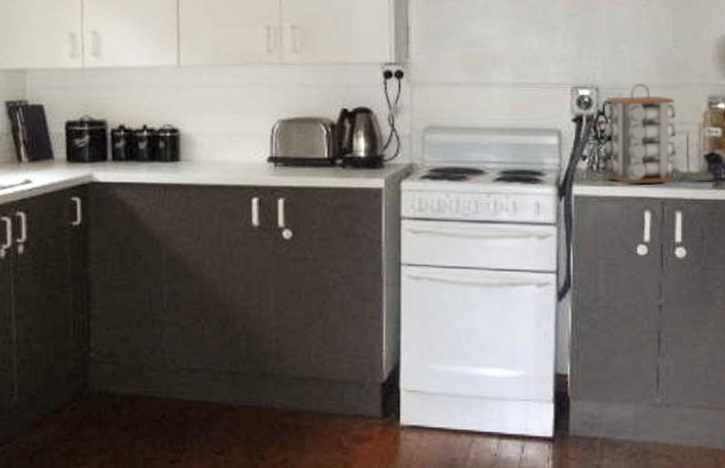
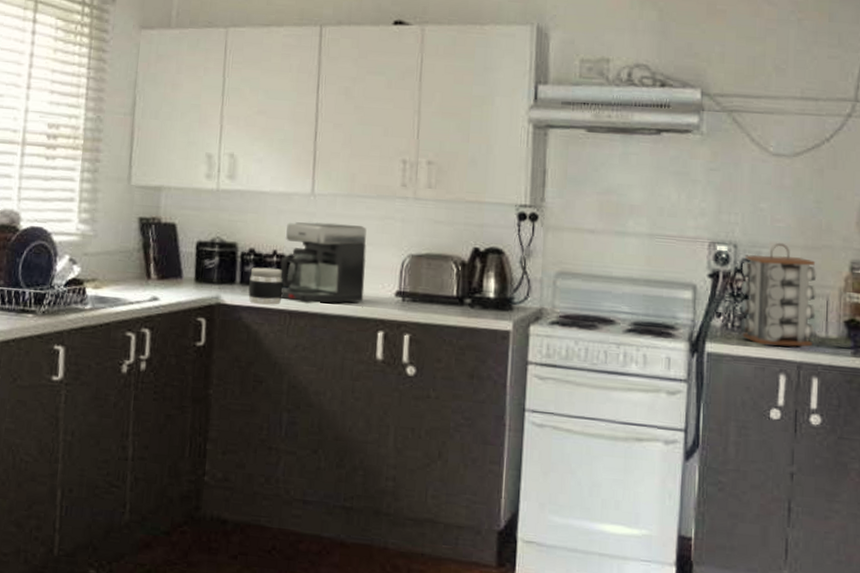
jar: none [121,142,155,179] -> present [248,267,284,305]
coffee maker: none [151,93,237,176] -> present [280,221,367,304]

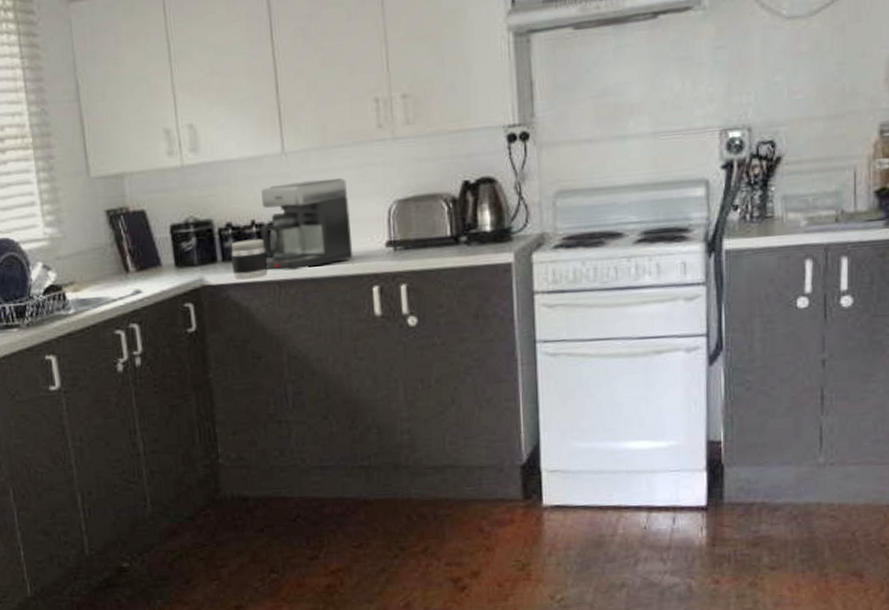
spice rack: present [740,242,817,348] -> none [759,116,843,232]

